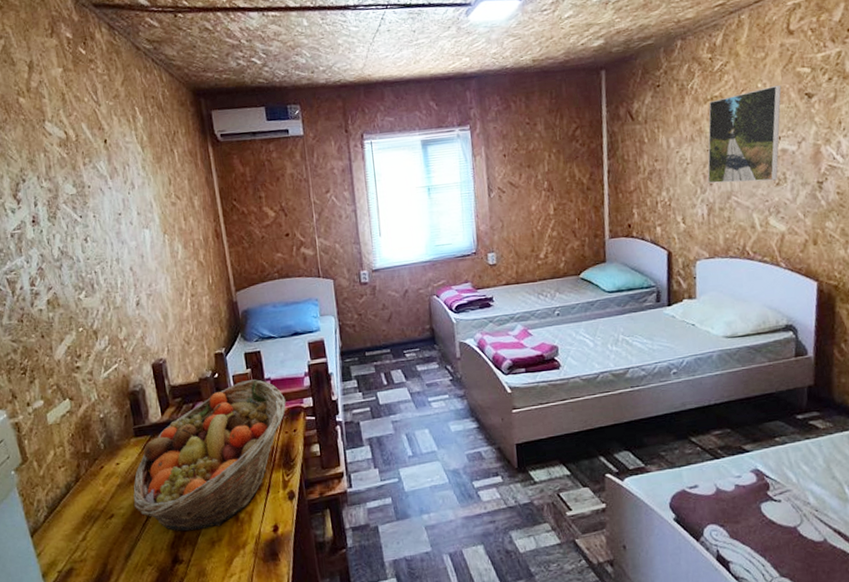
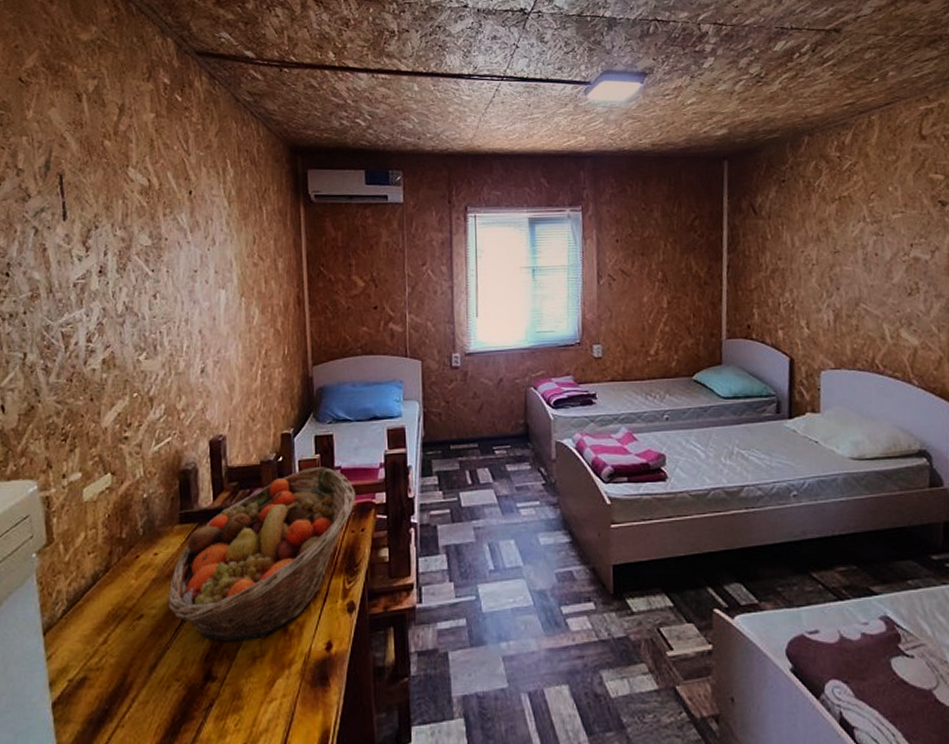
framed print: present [707,85,782,184] -> none [834,190,914,290]

